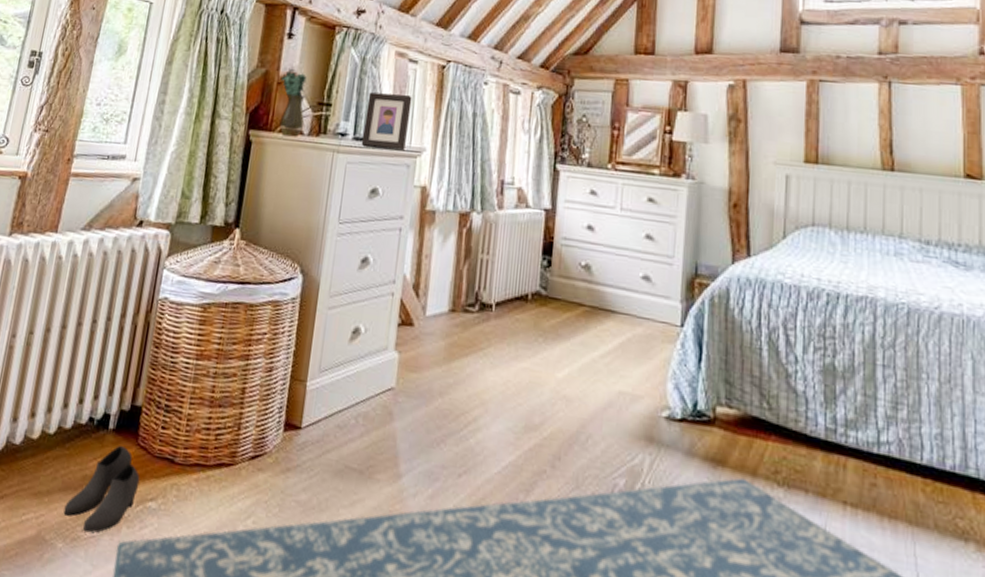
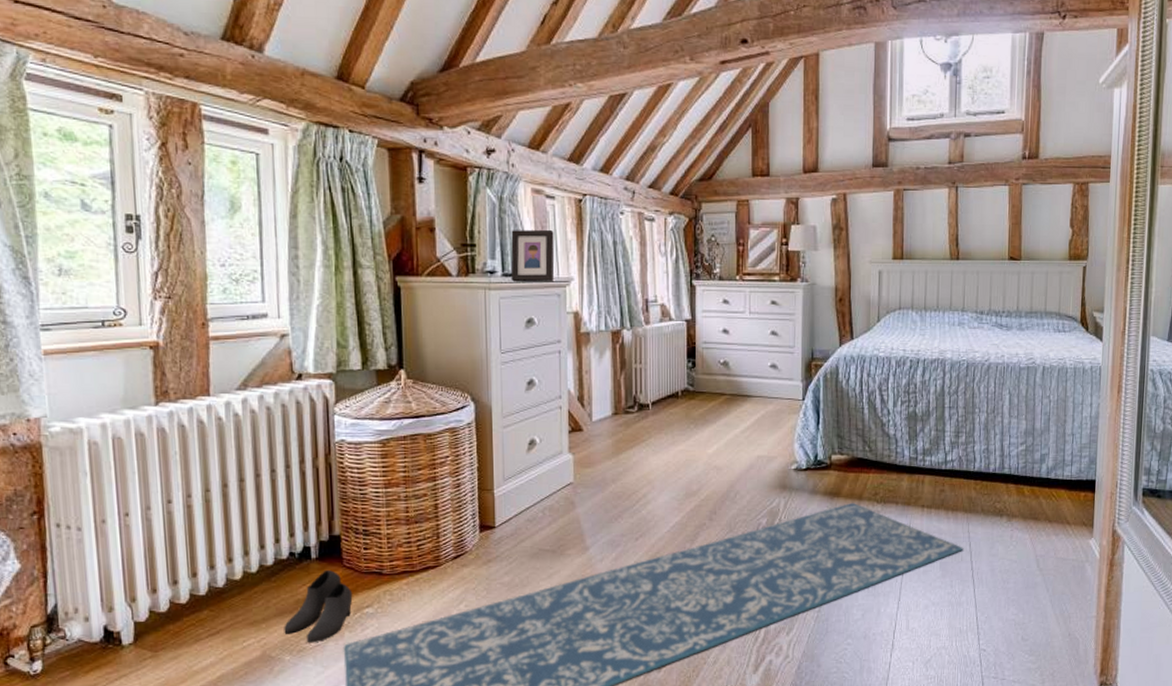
vase: present [279,68,307,137] -> none [420,212,451,279]

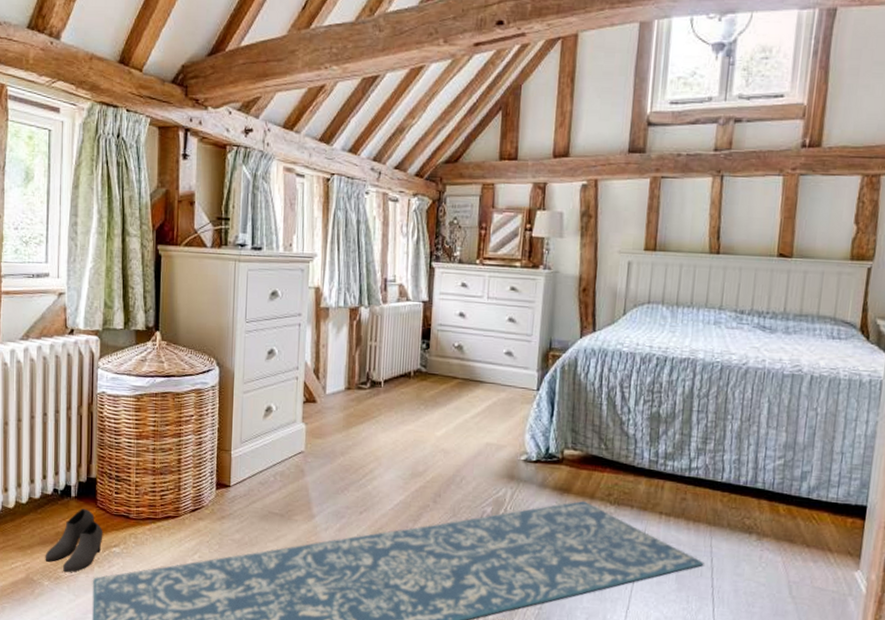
picture frame: present [511,229,555,282] -> none [259,206,302,258]

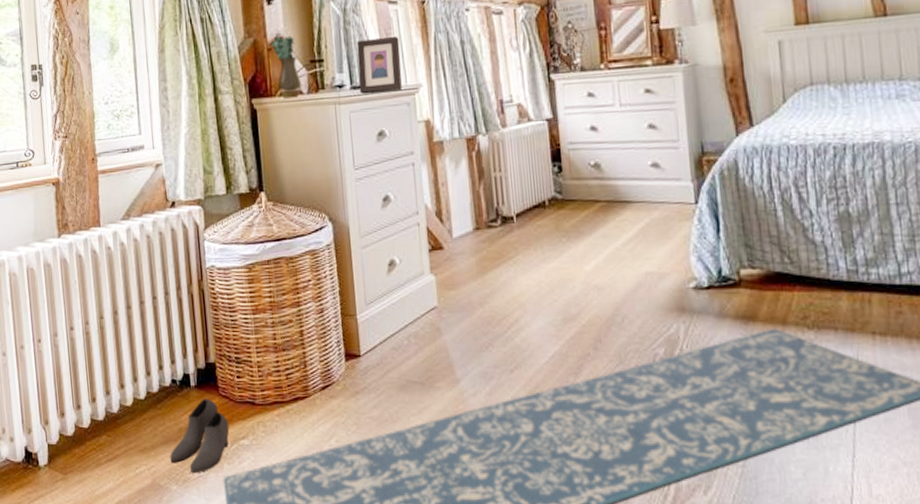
vase: none [182,187,207,250] -> present [270,33,302,99]
picture frame: none [259,206,302,258] -> present [356,35,402,94]

